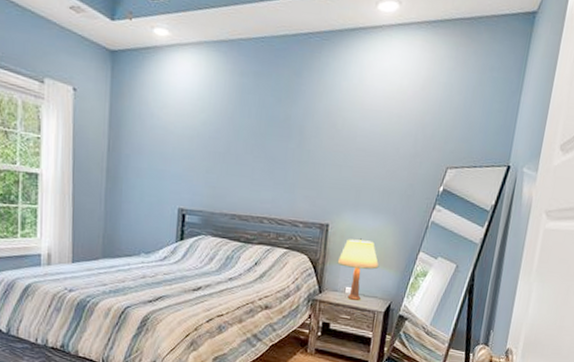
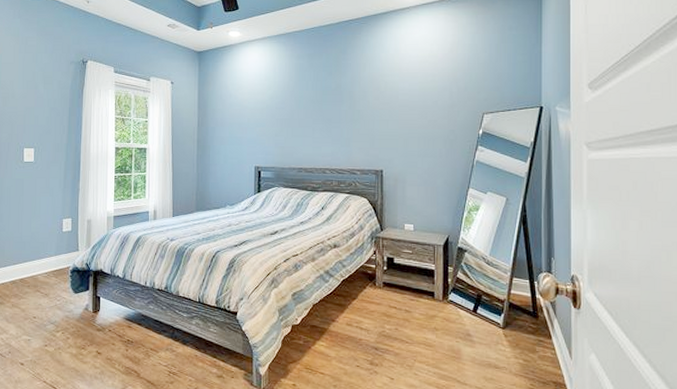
table lamp: present [337,238,379,301] -> none [394,180,433,237]

